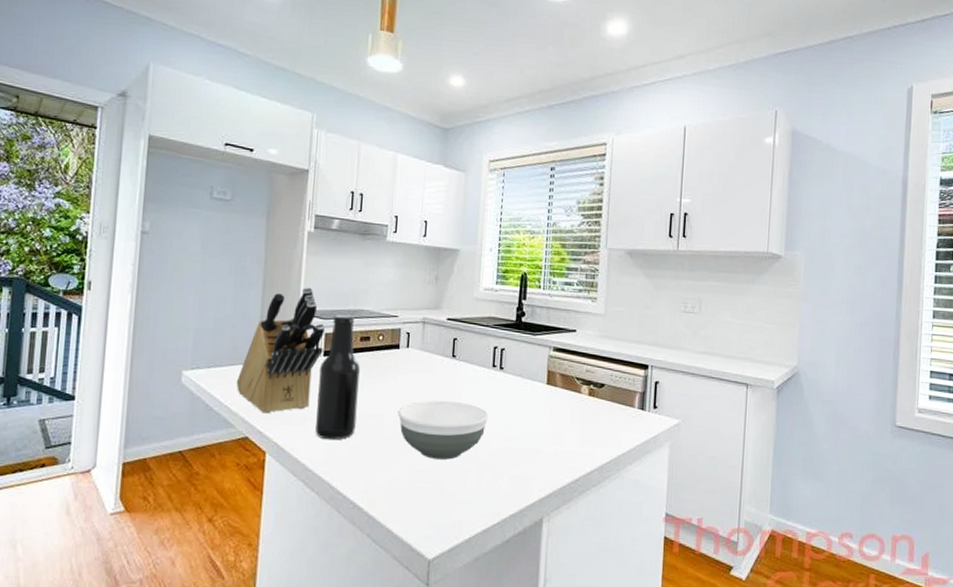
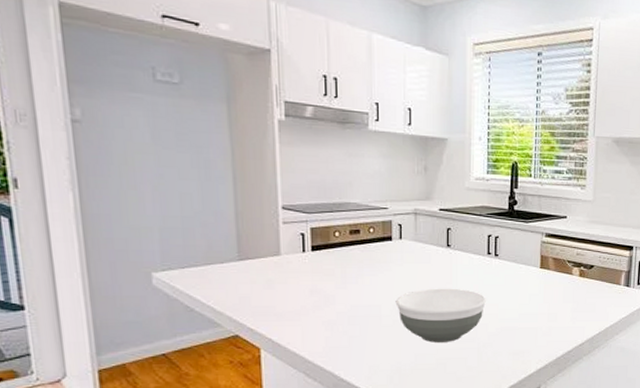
knife block: present [236,287,325,414] -> none [217,180,310,311]
beer bottle: present [315,315,360,440] -> none [309,208,353,332]

